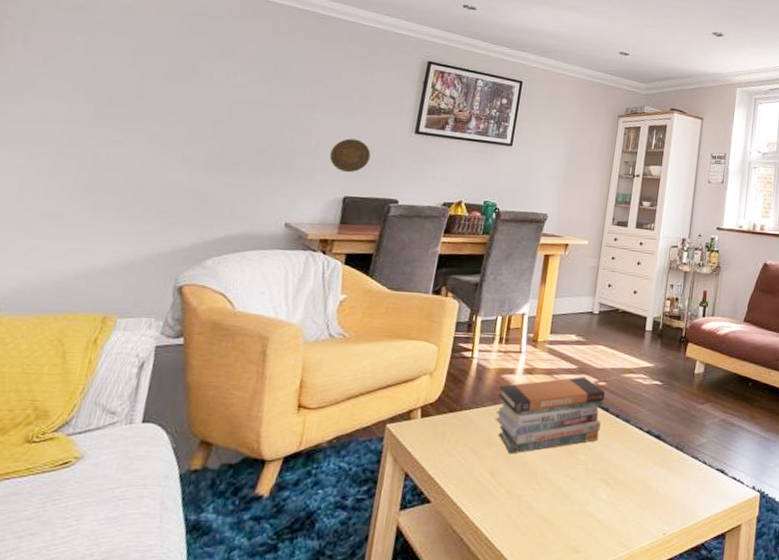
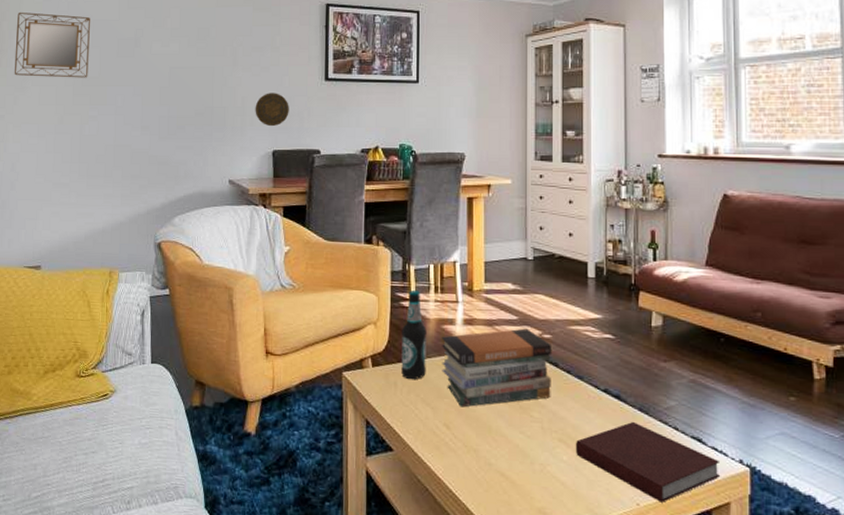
home mirror: none [8,13,136,99] -> present [14,12,90,78]
bottle: none [451,341,485,430] -> present [401,290,426,380]
notebook: none [614,458,737,530] -> present [575,421,721,503]

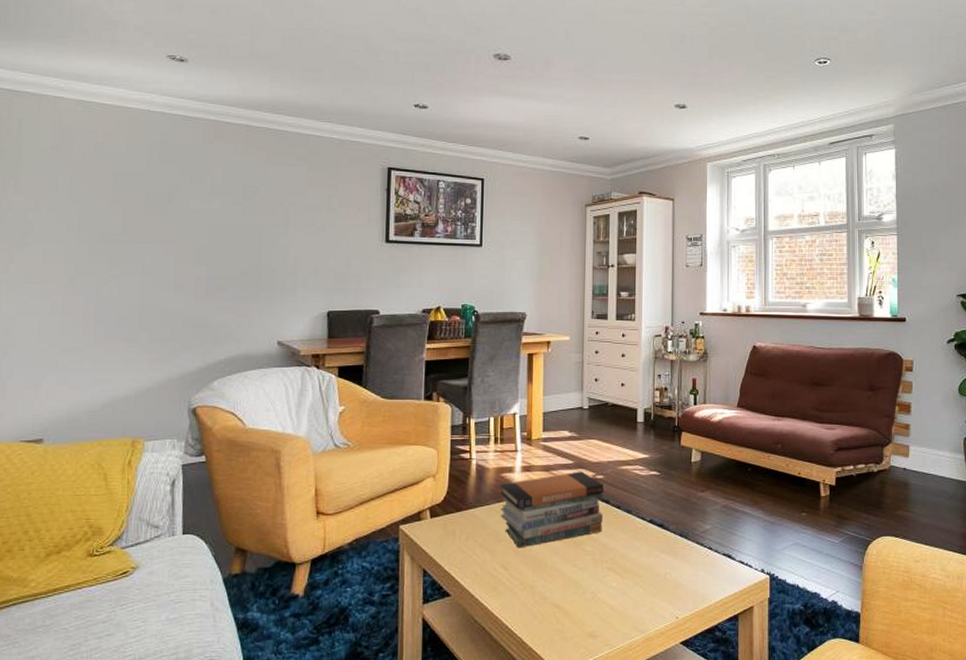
home mirror: present [14,12,90,78] -> none [9,159,112,235]
decorative plate: present [255,93,289,127] -> none [308,253,347,288]
bottle: present [401,290,426,380] -> none [460,443,486,527]
notebook: present [575,421,721,503] -> none [623,545,746,613]

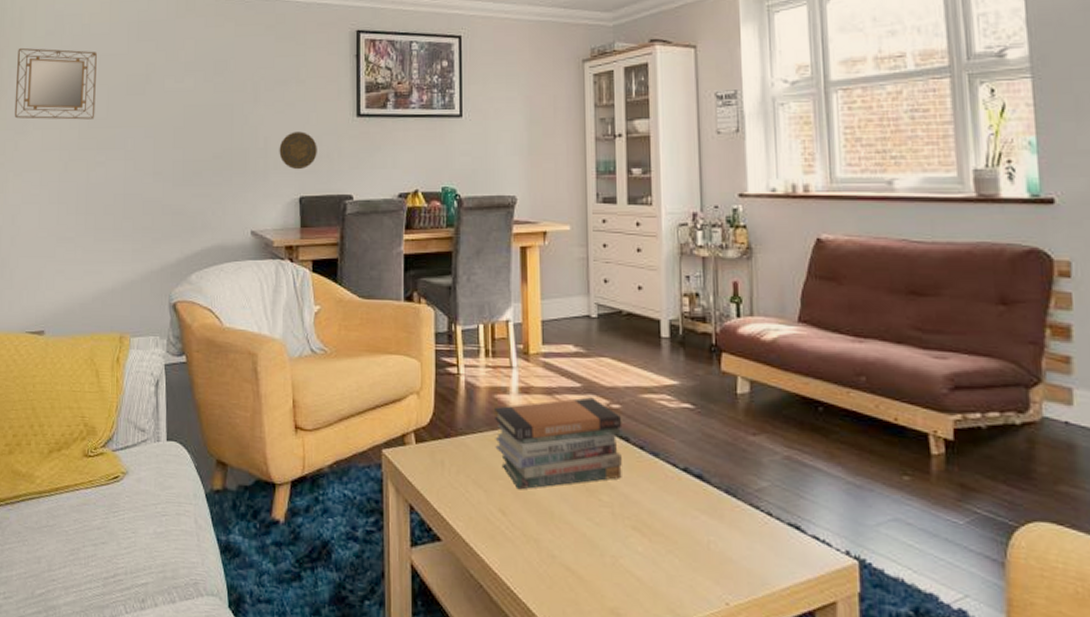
home mirror: none [9,159,112,235] -> present [14,47,97,120]
decorative plate: none [308,253,347,288] -> present [279,131,317,170]

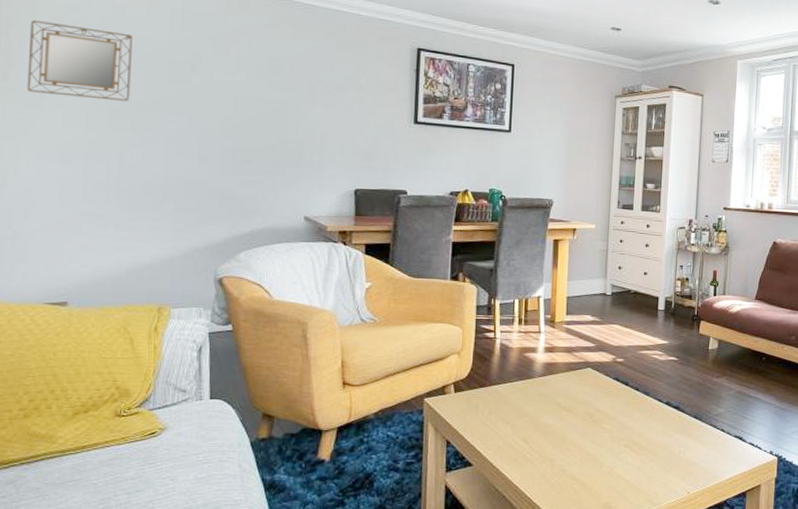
decorative plate: present [279,131,317,170] -> none [335,131,374,166]
book stack: present [493,397,622,490] -> none [522,354,623,424]

